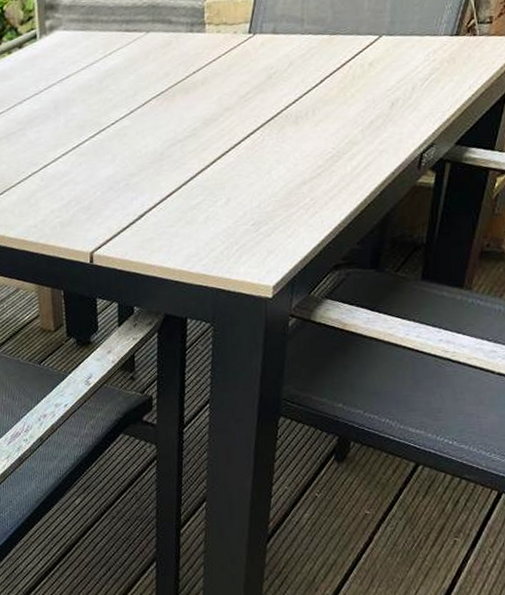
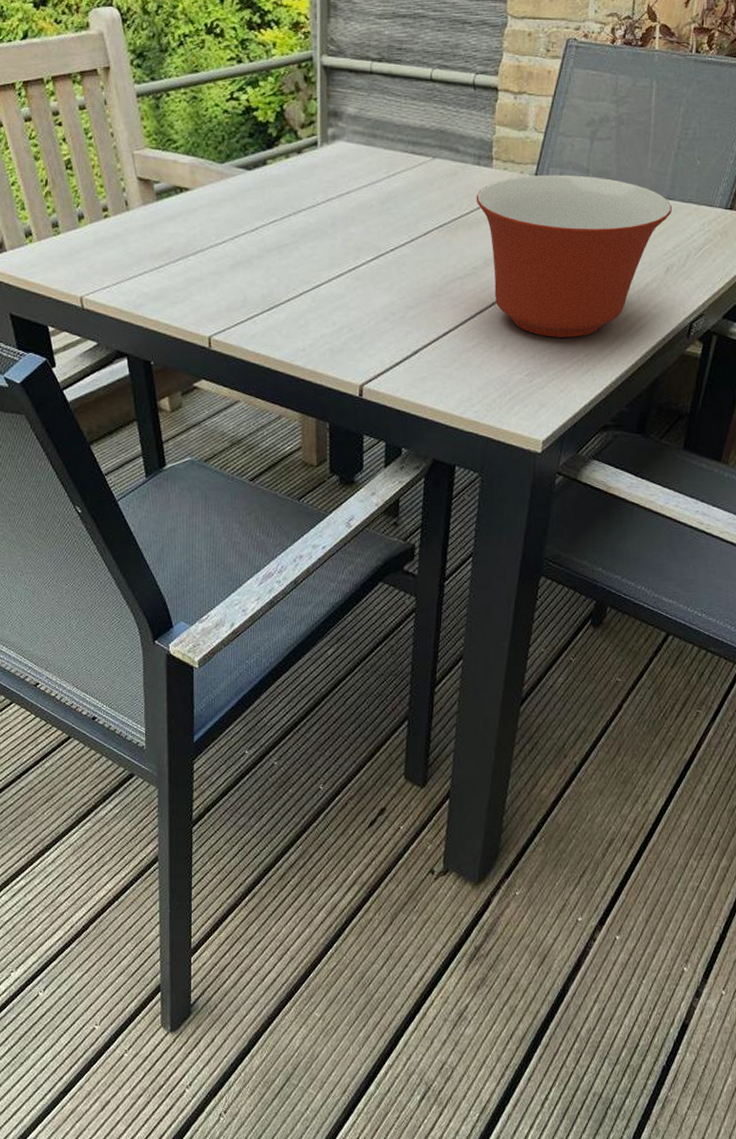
mixing bowl: none [191,24,393,186] -> present [476,174,672,338]

